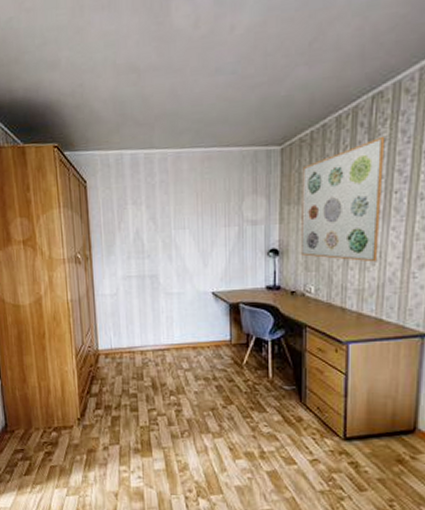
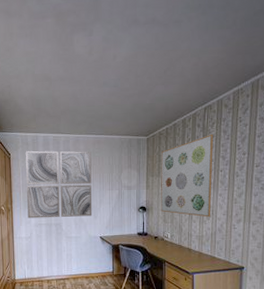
wall art: none [106,172,201,269] -> present [25,150,92,219]

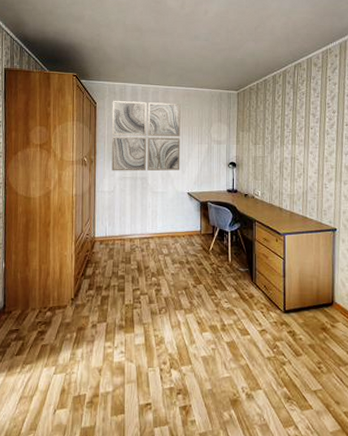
wall art: present [160,134,214,217] -> none [250,91,304,176]

